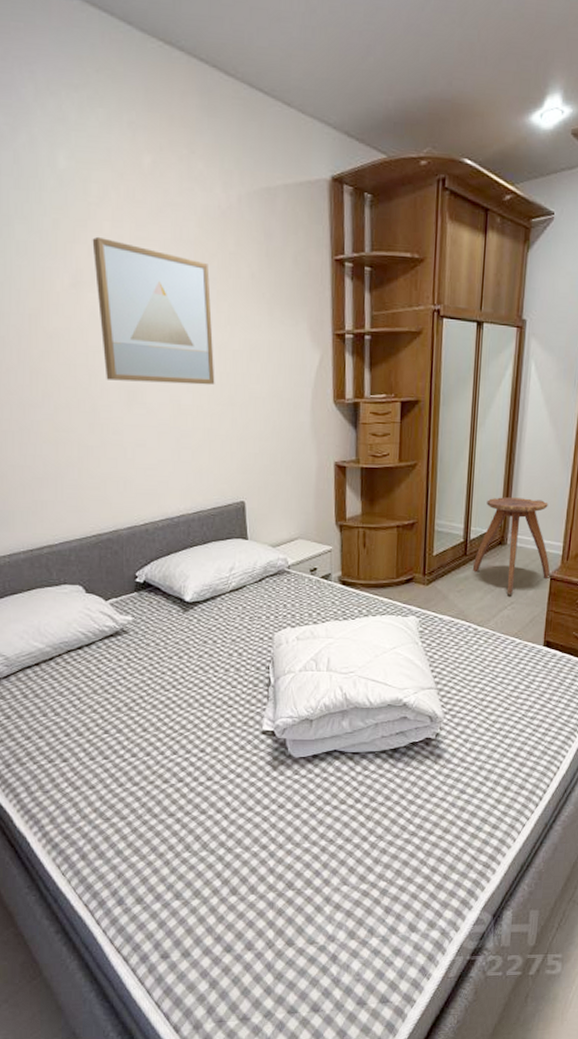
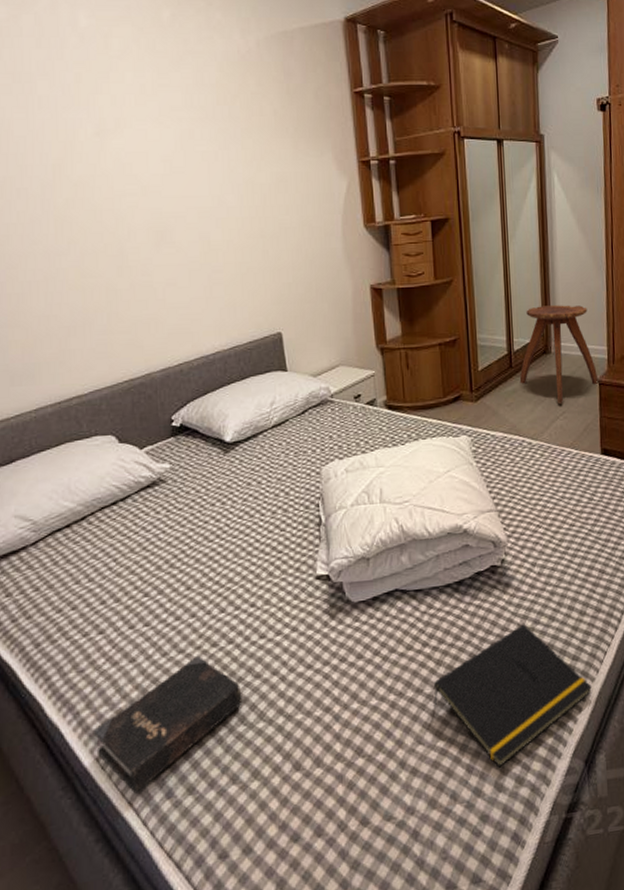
hardback book: none [56,789,189,898] -> present [94,655,243,794]
wall art: present [92,236,215,385] -> none [114,86,244,222]
notepad: none [359,792,507,912] -> present [433,624,592,768]

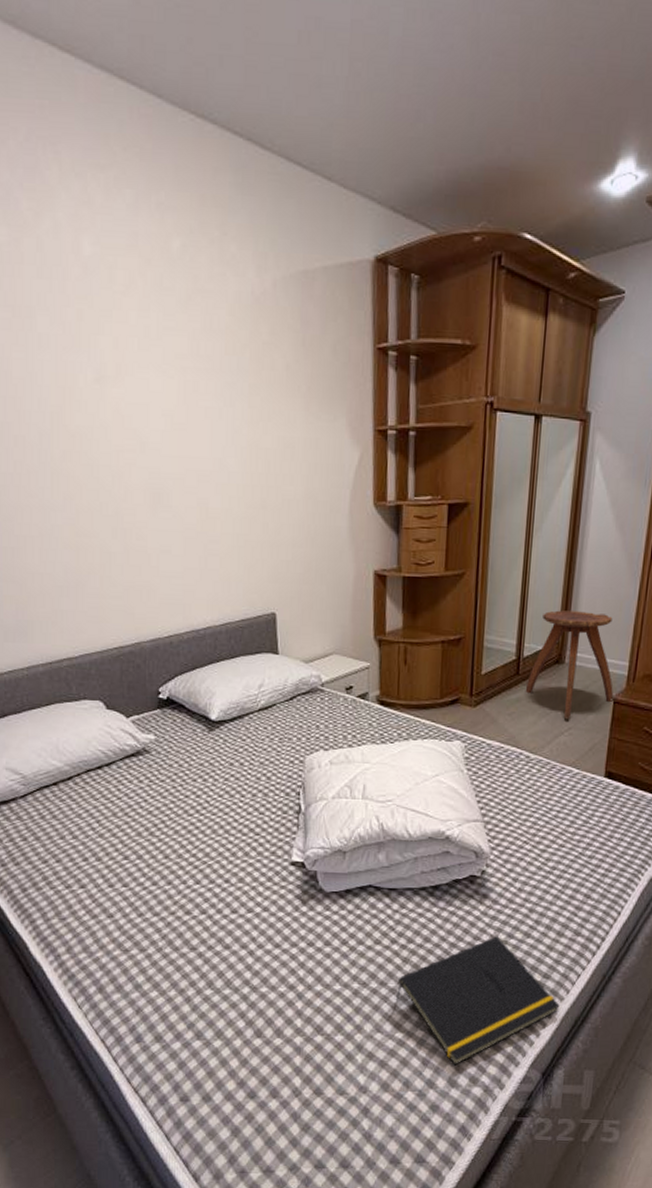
hardback book: present [94,655,243,794] -> none [73,920,211,1034]

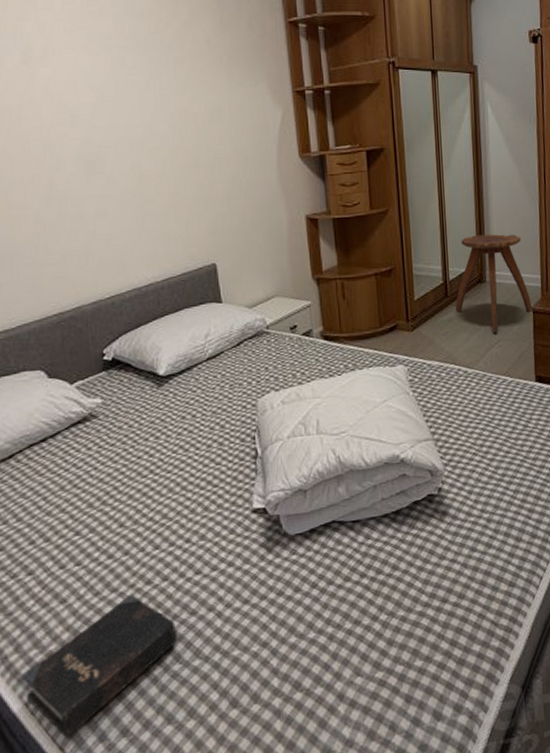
hardback book: none [73,920,211,1034] -> present [23,593,178,739]
notepad: present [395,936,560,1066] -> none [371,552,528,697]

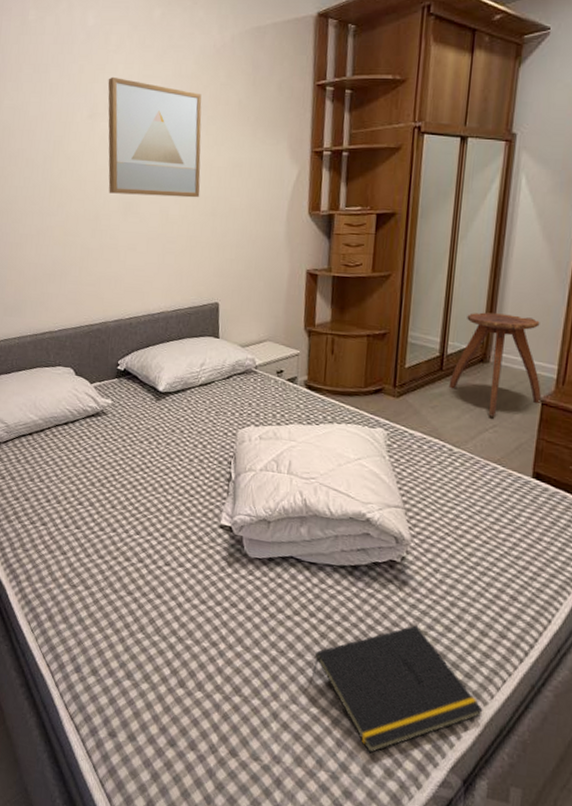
hardback book: present [23,593,178,739] -> none [29,564,145,660]
wall art: none [42,13,177,152] -> present [108,76,202,198]
notepad: none [371,552,528,697] -> present [311,625,483,754]

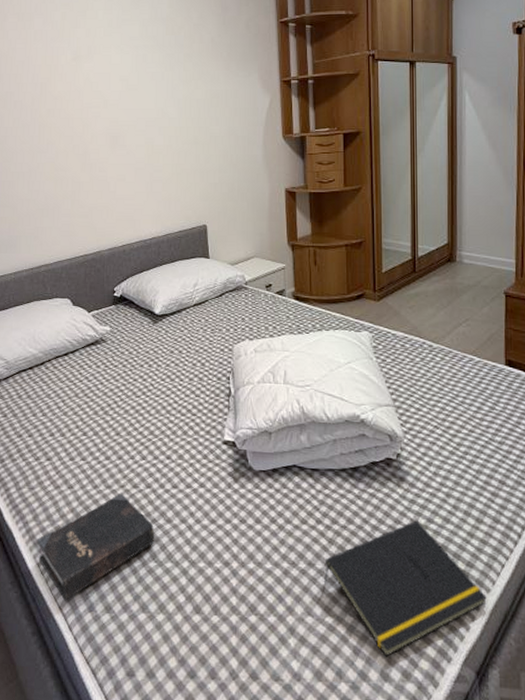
hardback book: none [29,564,145,660] -> present [38,493,155,601]
wall art: present [108,76,202,198] -> none [89,22,182,129]
stool: present [448,312,542,417] -> none [422,216,505,312]

